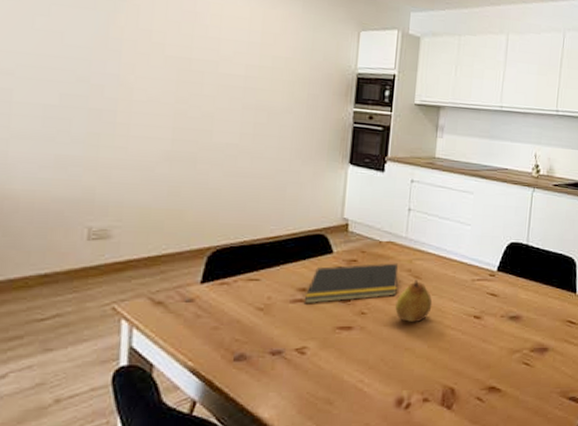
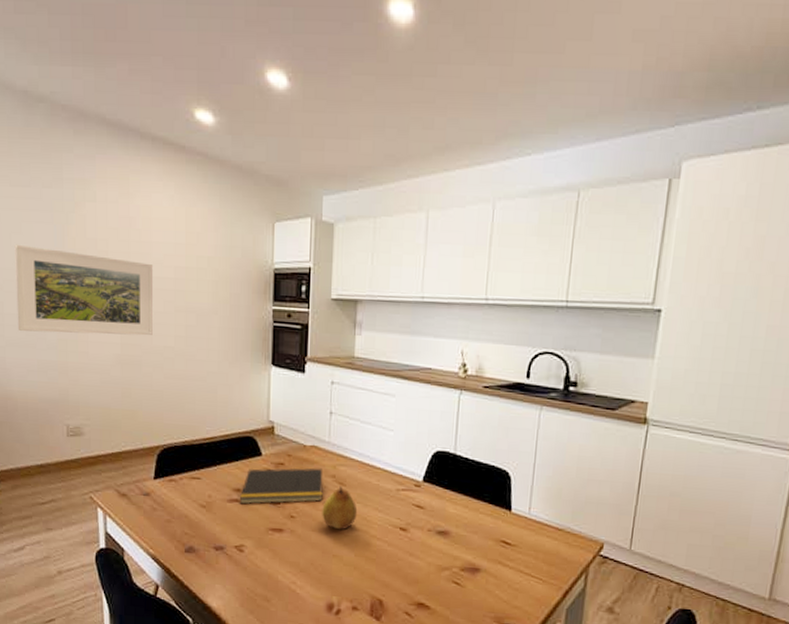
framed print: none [30,27,221,132] -> present [14,244,154,336]

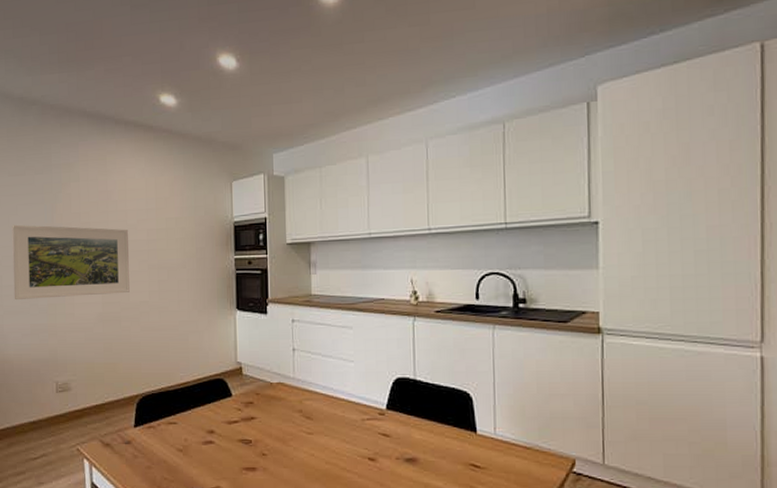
notepad: present [239,468,323,505] -> none [213,404,292,446]
fruit: present [322,486,358,529] -> none [292,420,326,464]

